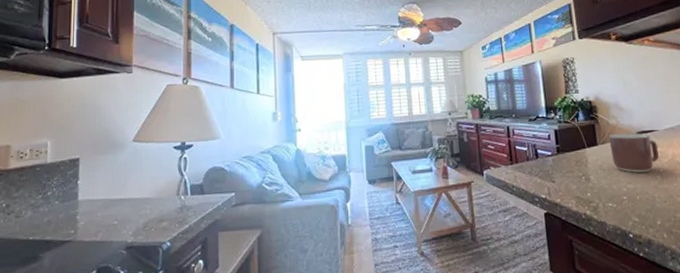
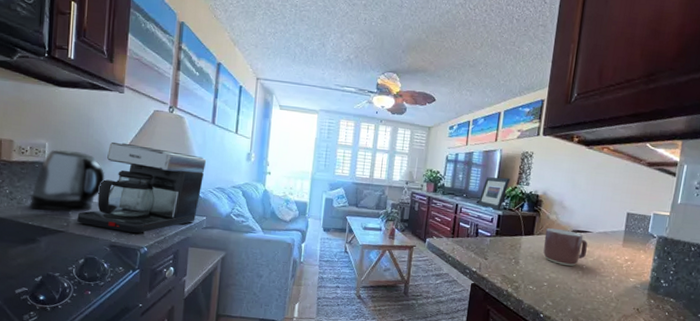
kettle: none [30,144,116,221] -> present [29,149,105,213]
coffee maker: none [86,125,229,228] -> present [77,141,207,234]
picture frame: none [529,89,558,125] -> present [478,177,511,210]

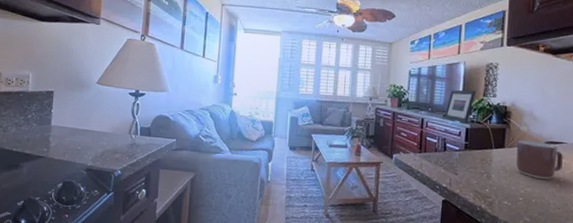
kettle: present [29,149,105,213] -> none [14,79,83,139]
coffee maker: present [77,141,207,234] -> none [56,70,176,157]

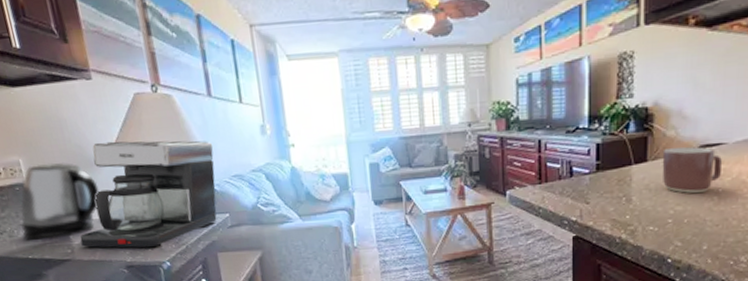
kettle: none [14,79,83,139] -> present [20,161,100,241]
coffee maker: none [56,70,176,157] -> present [79,140,217,248]
picture frame: present [444,89,477,123] -> none [567,92,607,138]

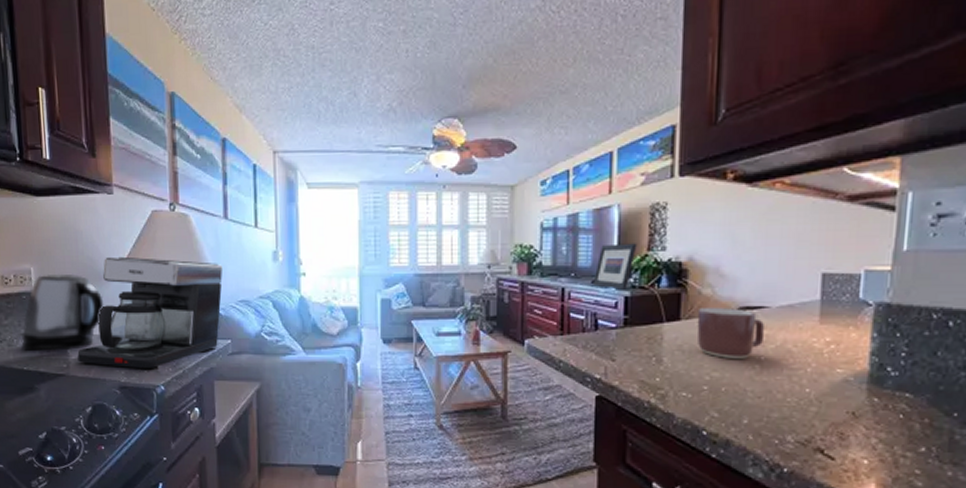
picture frame: none [567,92,607,138] -> present [593,243,638,290]

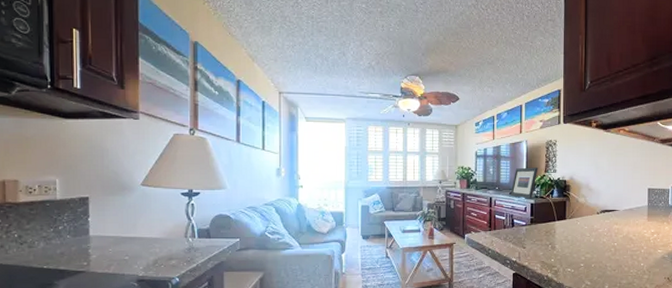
kettle: present [21,273,104,352] -> none [42,184,126,253]
coffee maker: present [77,256,224,369] -> none [98,171,235,265]
mug: present [696,307,764,358] -> none [576,210,616,245]

